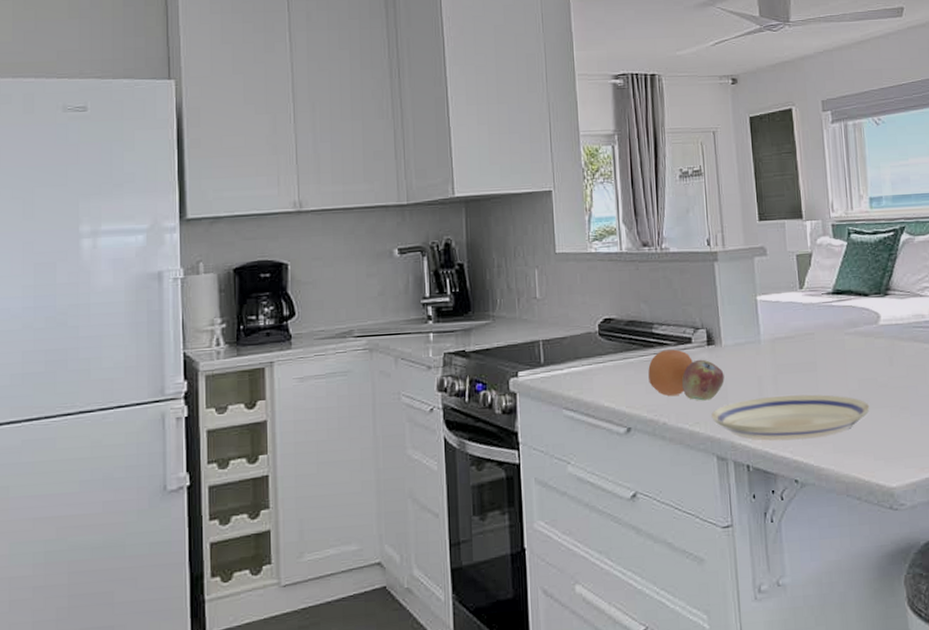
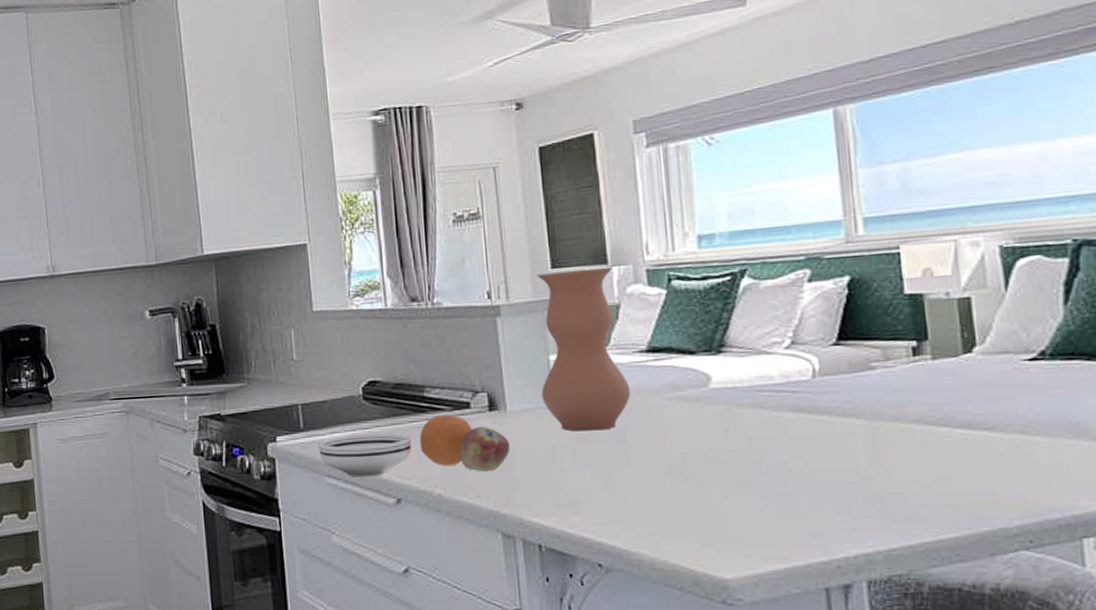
bowl: none [556,366,641,409] -> present [317,432,412,477]
plate: present [711,394,870,441] -> none [495,468,696,520]
vase: none [747,221,821,363] -> present [537,267,631,432]

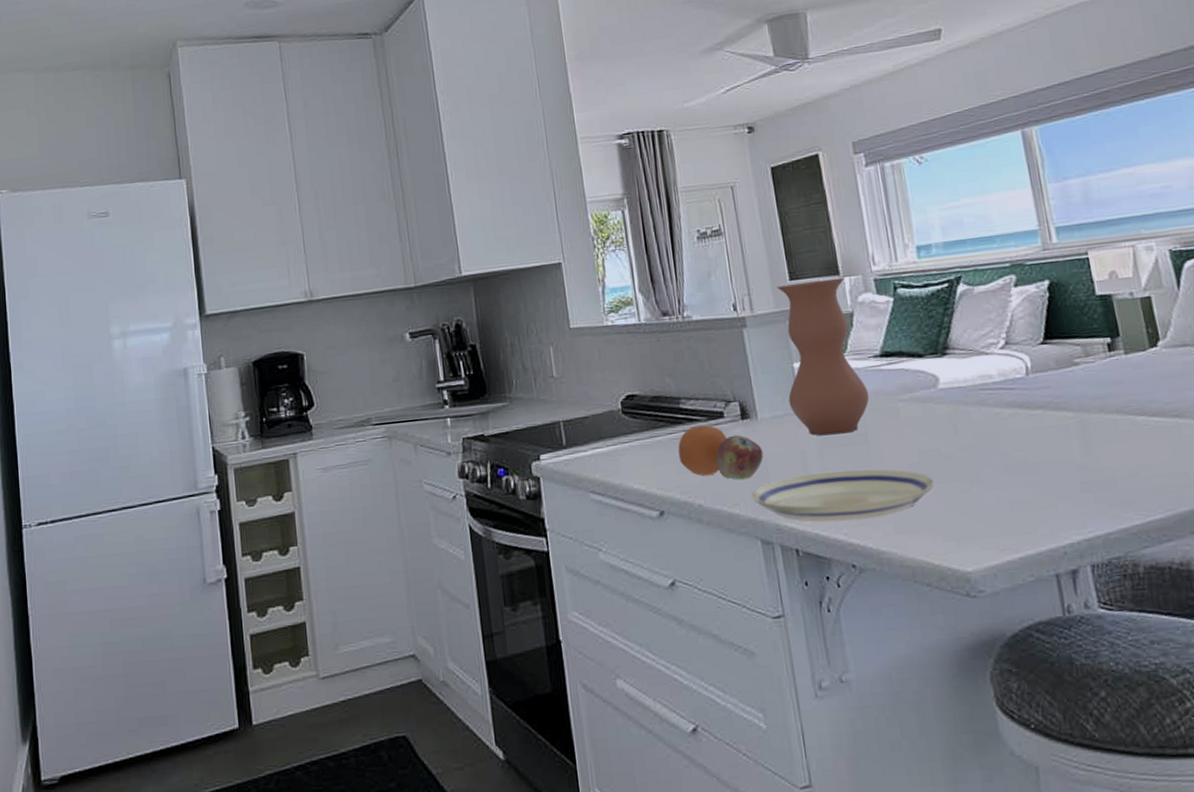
bowl: present [317,432,412,477] -> none [580,445,672,492]
plate: none [495,468,696,520] -> present [751,469,934,522]

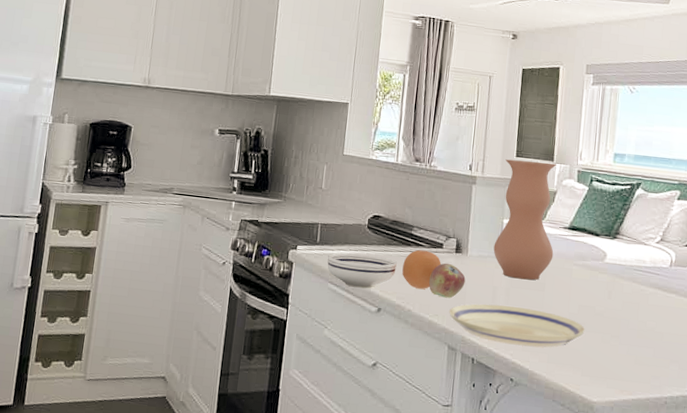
bowl: none [580,445,672,492] -> present [327,253,397,289]

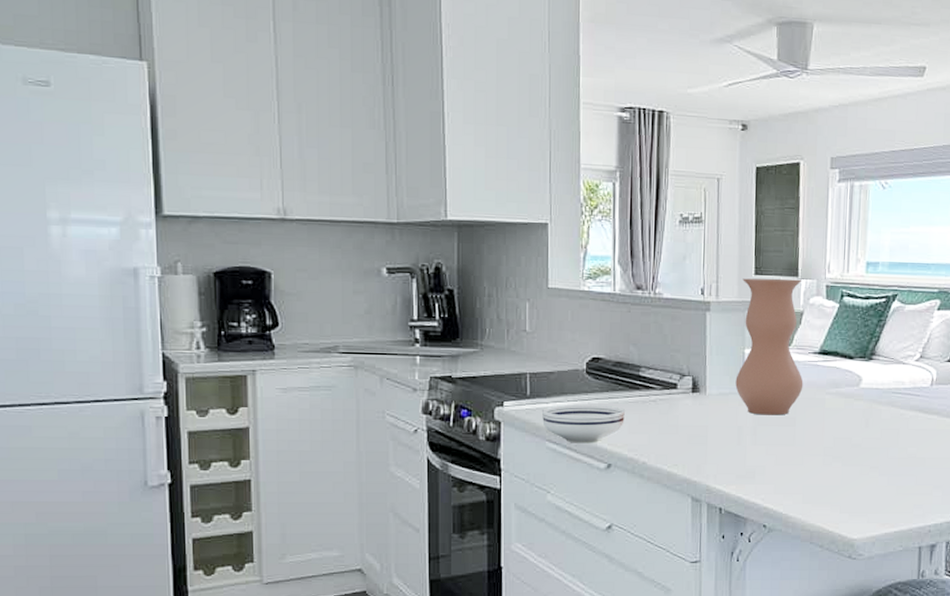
fruit: present [402,250,441,289] -> none [632,393,676,437]
fruit: present [428,263,466,299] -> none [663,405,706,445]
plate: present [449,304,585,348] -> none [690,447,842,488]

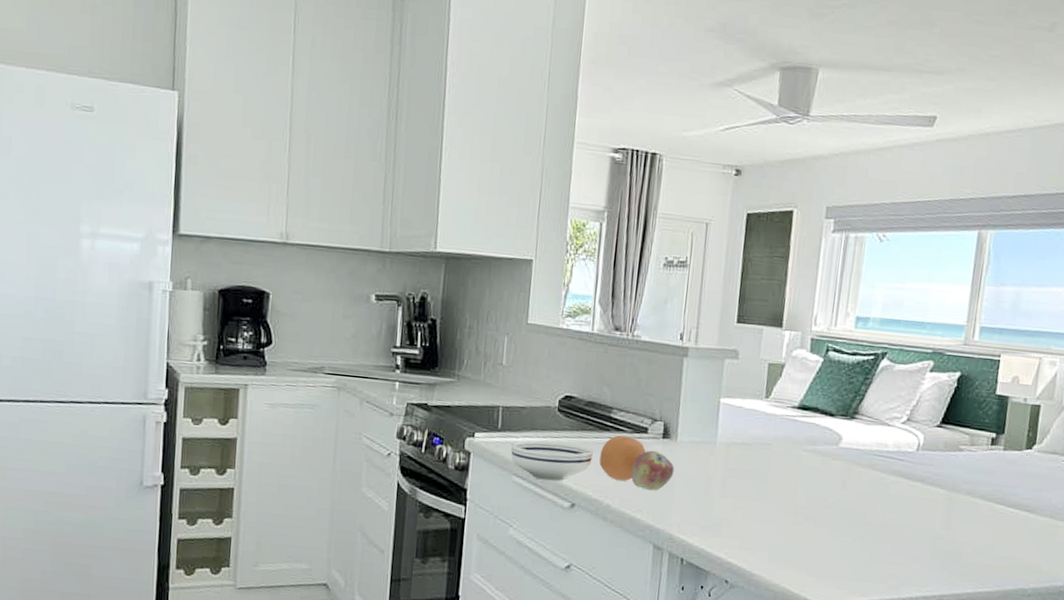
fruit: none [632,393,676,437] -> present [599,435,646,481]
fruit: none [663,405,706,445] -> present [630,450,674,491]
vase: present [735,278,804,416] -> none [707,326,786,469]

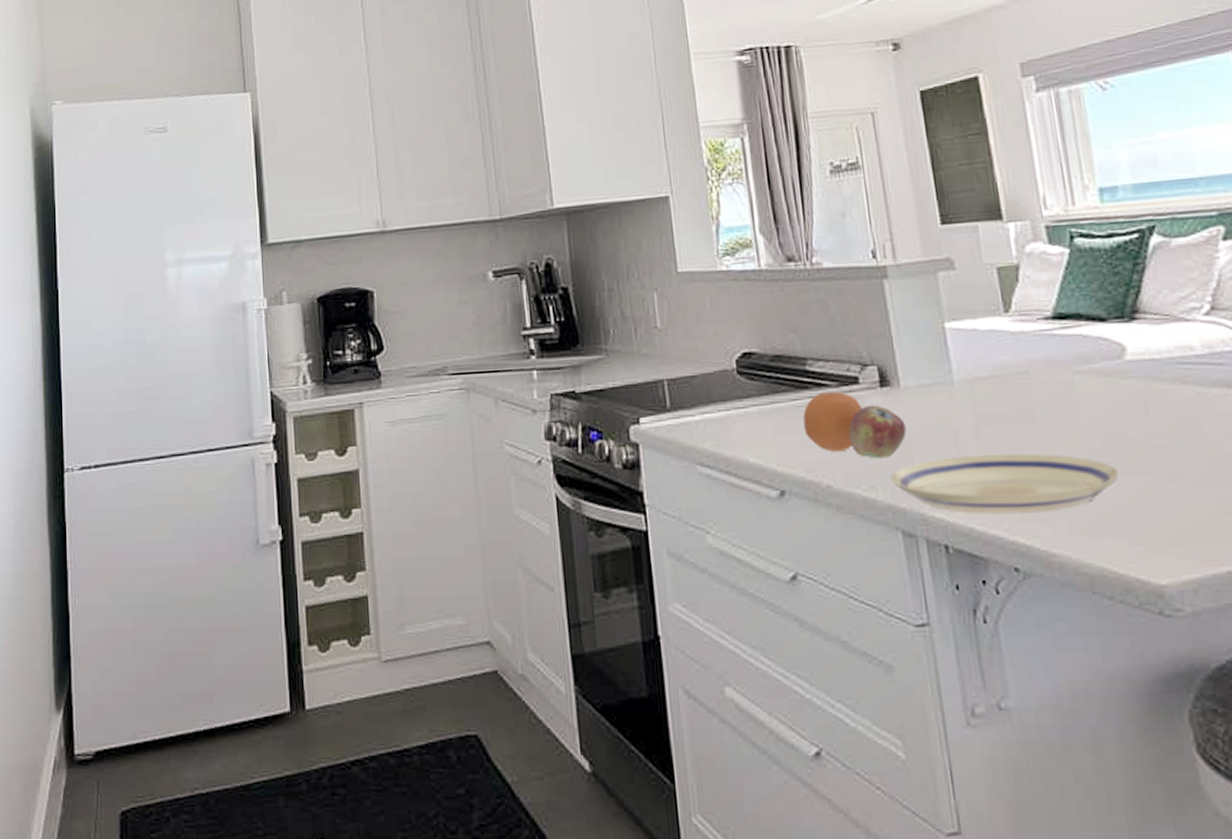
bowl: present [510,440,593,481] -> none [686,412,795,466]
plate: none [654,497,814,545] -> present [891,453,1119,515]

